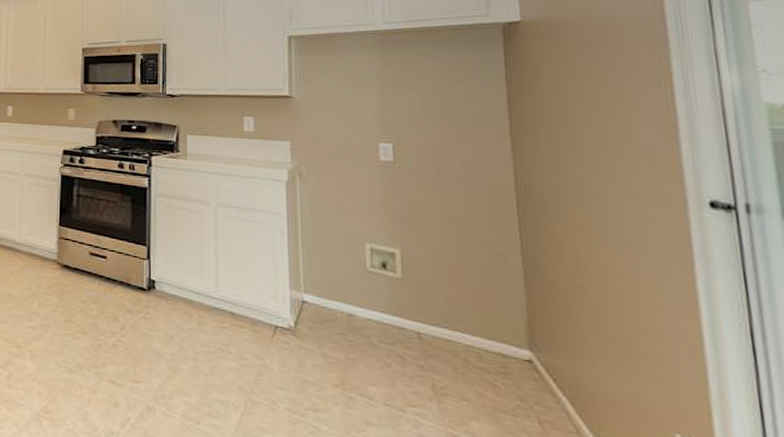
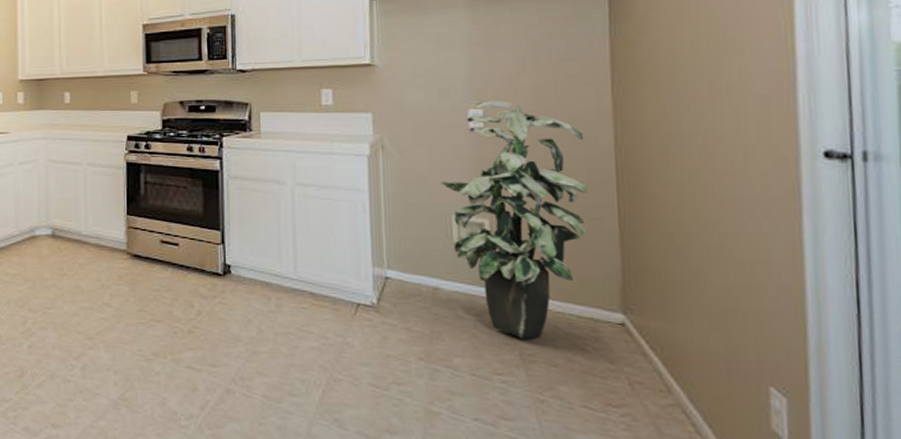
indoor plant: none [353,136,492,371] -> present [440,100,589,339]

